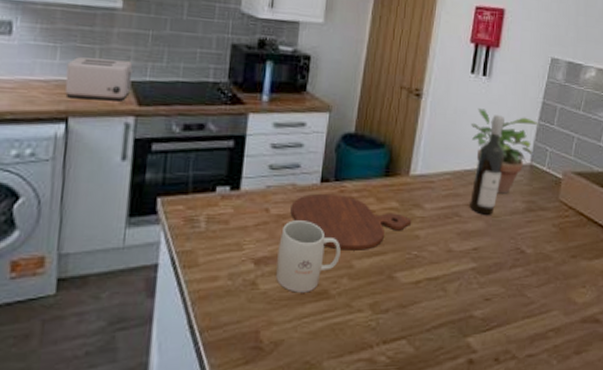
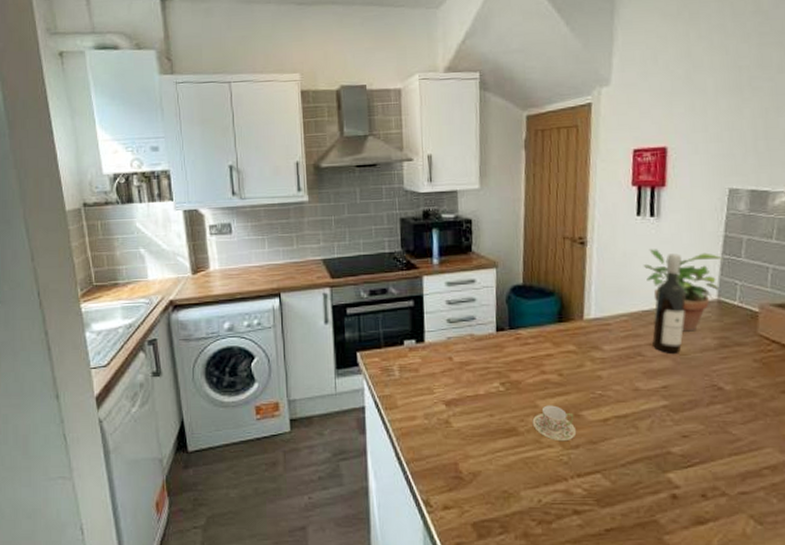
toaster: present [64,57,134,101] -> none [274,243,325,278]
mug: present [276,220,341,293] -> none [465,366,524,430]
cutting board: present [290,193,412,250] -> none [471,341,592,392]
teacup: none [345,266,388,304] -> present [532,405,577,440]

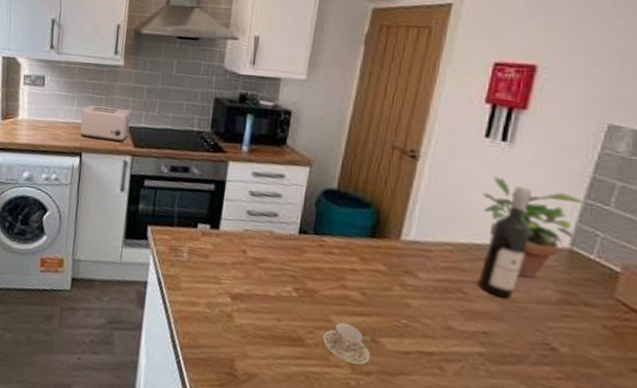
toaster: none [274,243,325,278] -> present [80,105,132,143]

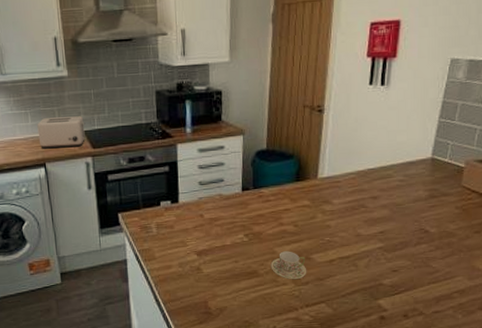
bottle: present [478,186,532,299] -> none [374,118,406,204]
potted plant: present [482,177,584,279] -> none [371,114,439,186]

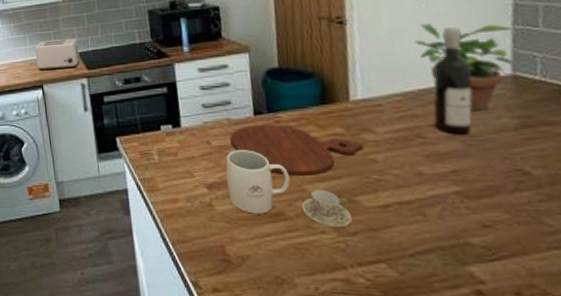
mug: none [214,221,264,274] -> present [225,150,290,214]
cutting board: none [220,199,323,241] -> present [230,124,364,176]
potted plant: none [371,114,439,186] -> present [414,23,514,111]
bottle: none [374,118,406,204] -> present [433,27,472,135]

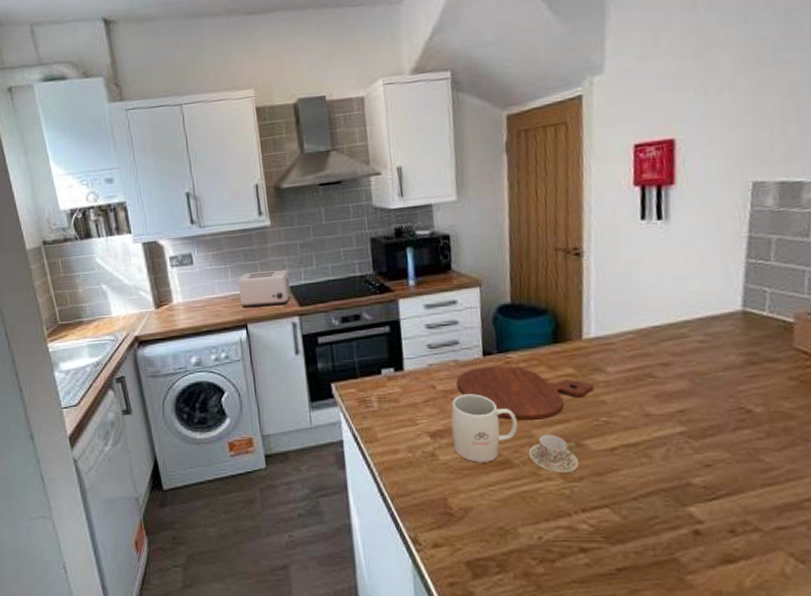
potted plant: present [414,23,514,111] -> none [650,256,746,349]
bottle: present [433,27,472,135] -> none [664,260,705,374]

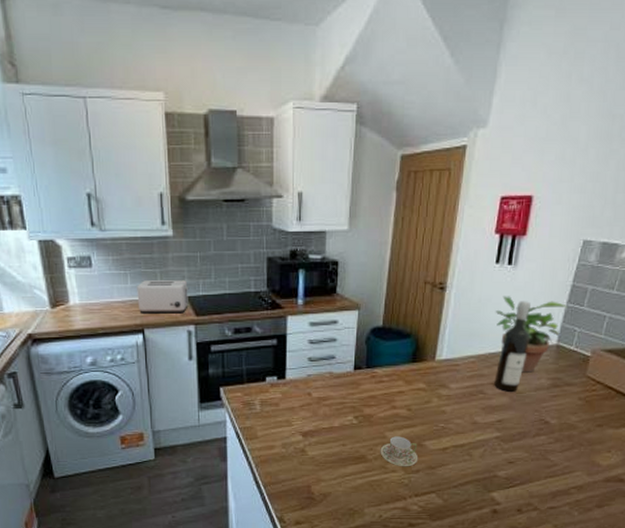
mug: present [450,394,518,463] -> none [321,401,375,458]
cutting board: present [456,365,595,420] -> none [329,379,439,424]
potted plant: none [650,256,746,349] -> present [495,296,566,373]
bottle: none [664,260,705,374] -> present [494,301,531,392]

